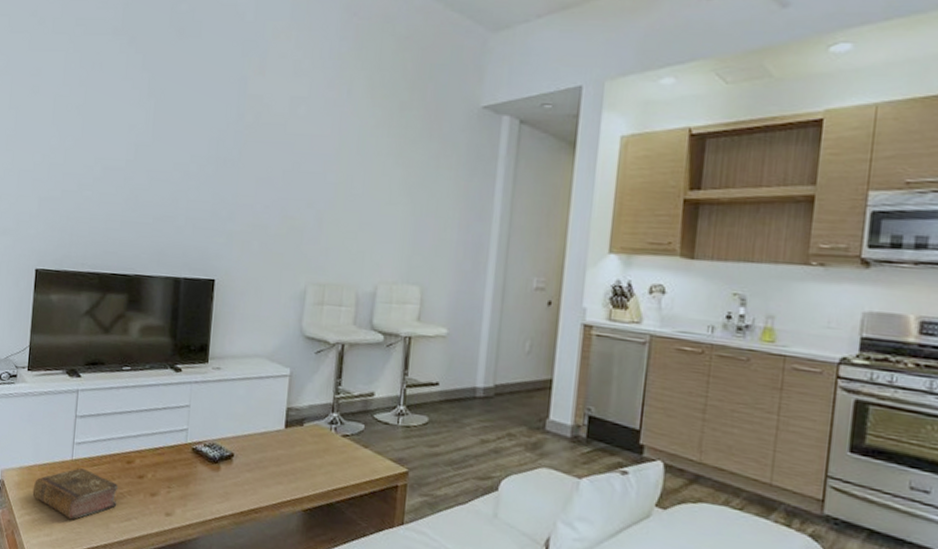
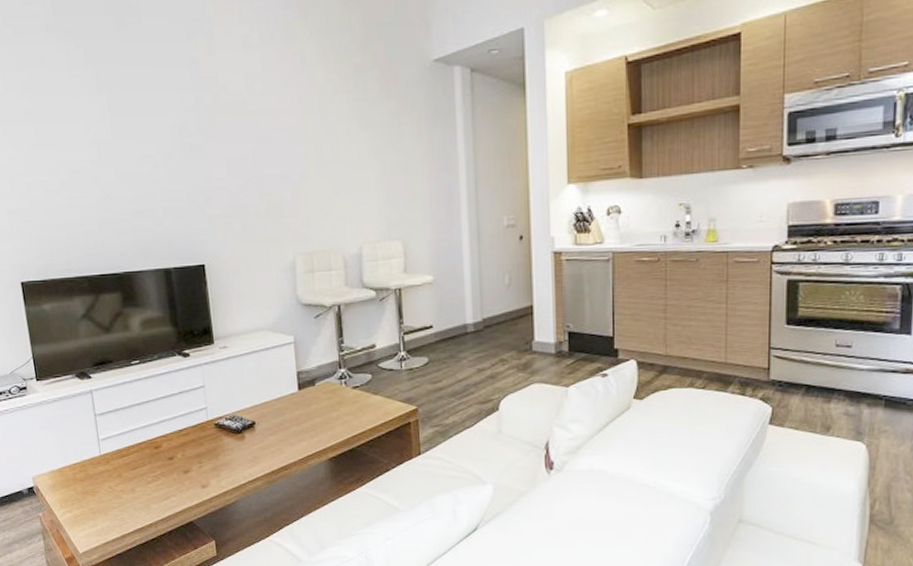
book: present [32,467,119,520] -> none [68,460,154,509]

